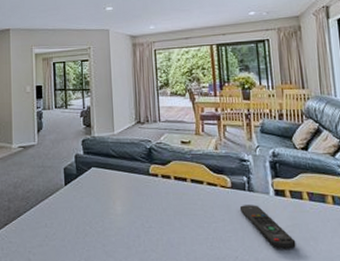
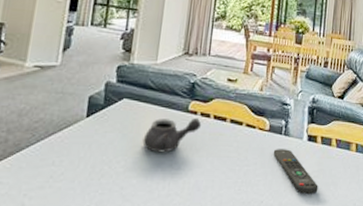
teapot: none [114,180,164,213] -> present [142,118,202,153]

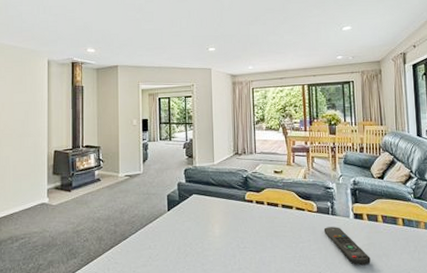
teapot: present [142,118,202,153] -> none [213,206,258,236]

